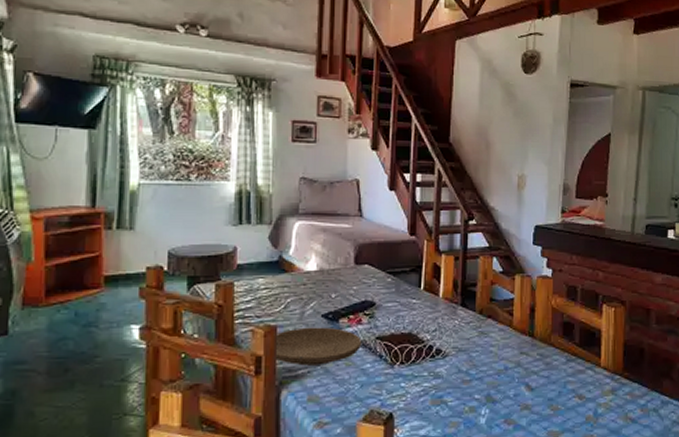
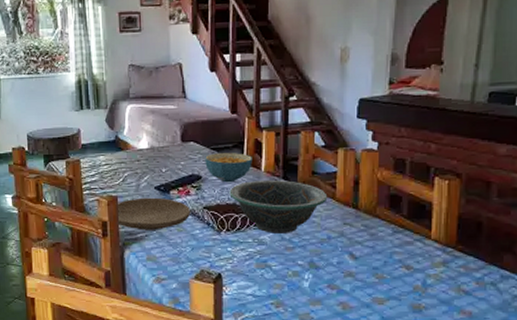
cereal bowl: none [380,277,430,310] -> present [205,153,252,183]
decorative bowl: none [405,307,505,365] -> present [229,180,328,233]

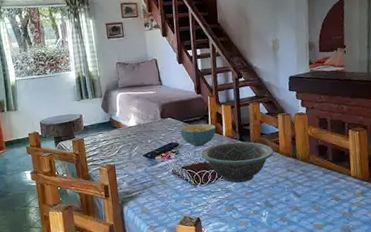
plate: present [115,197,191,230] -> none [113,163,173,190]

